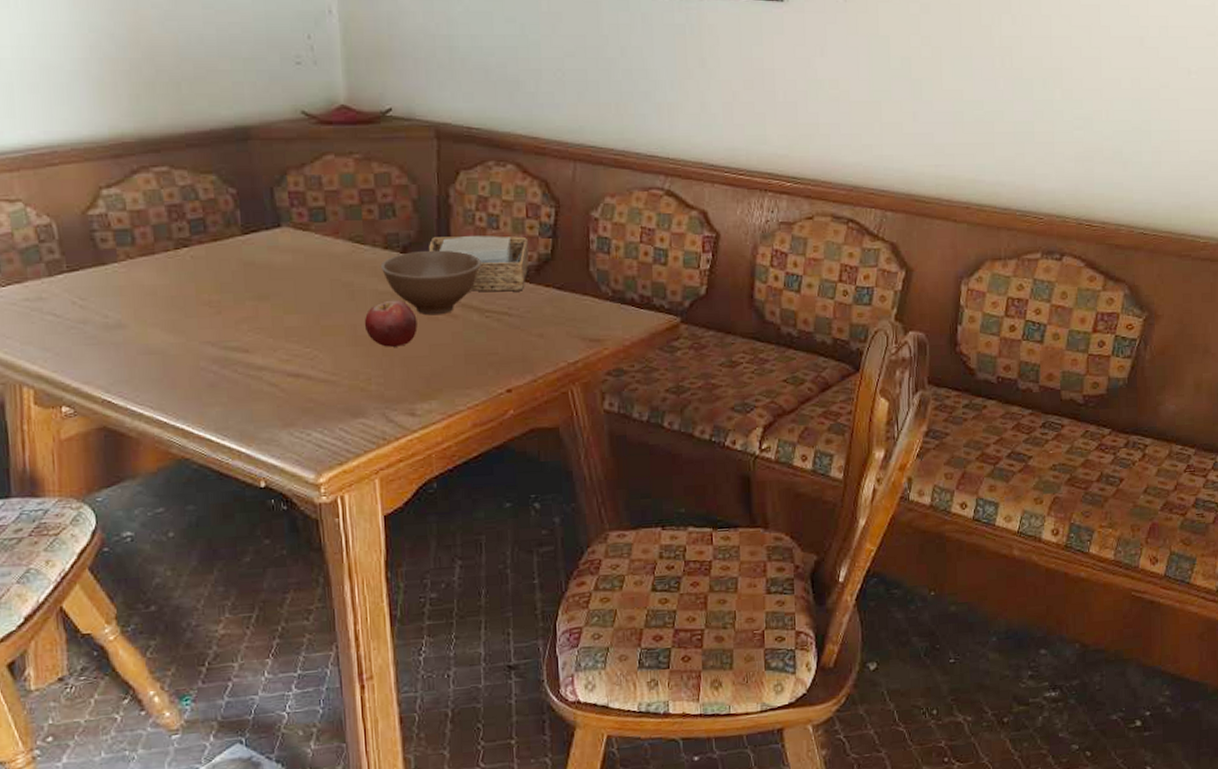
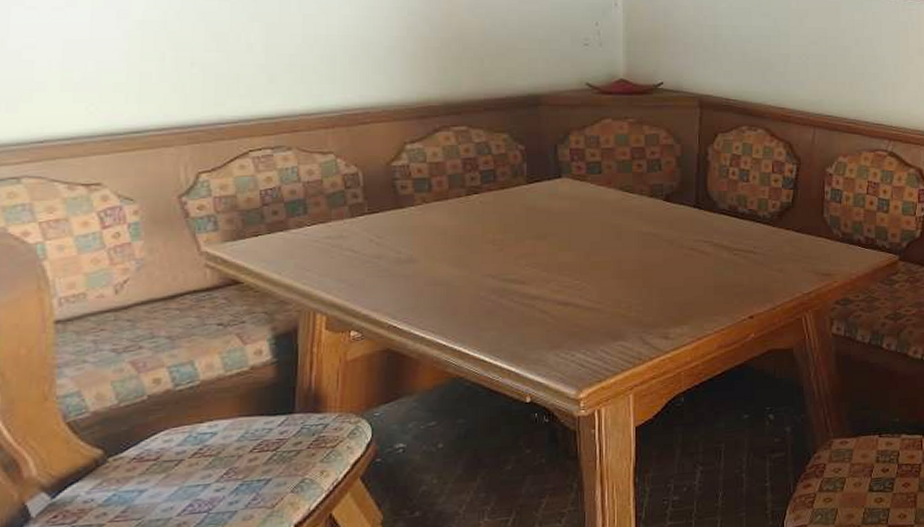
fruit: present [364,300,418,347] -> none [628,239,675,280]
bowl: present [380,250,481,316] -> none [645,198,732,253]
napkin holder: present [429,235,529,292] -> none [688,186,774,234]

